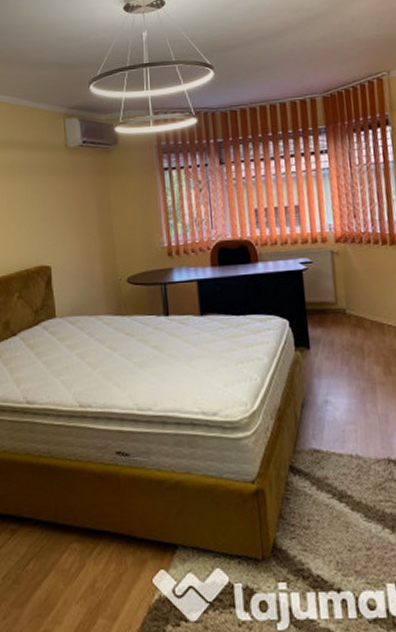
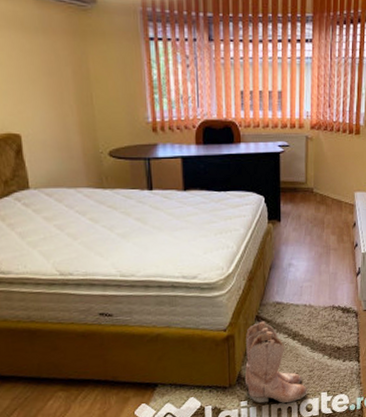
boots: none [279,473,368,594] -> present [245,321,308,403]

